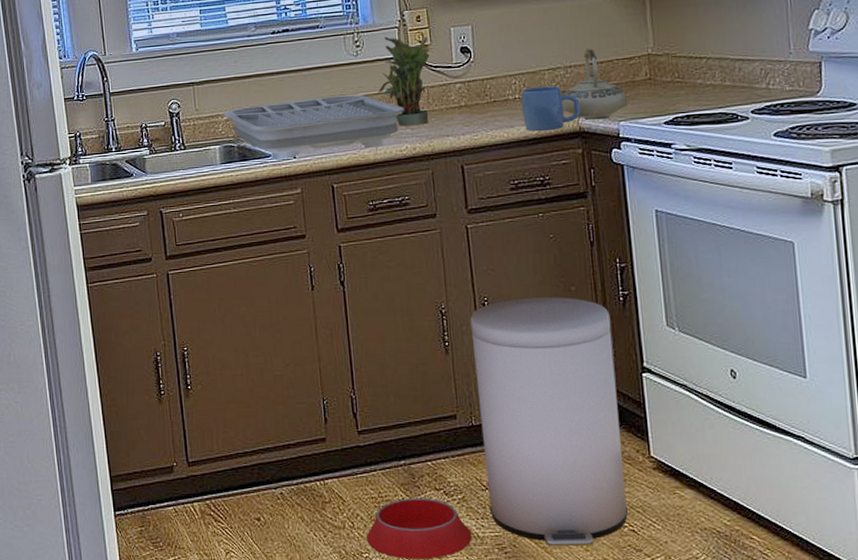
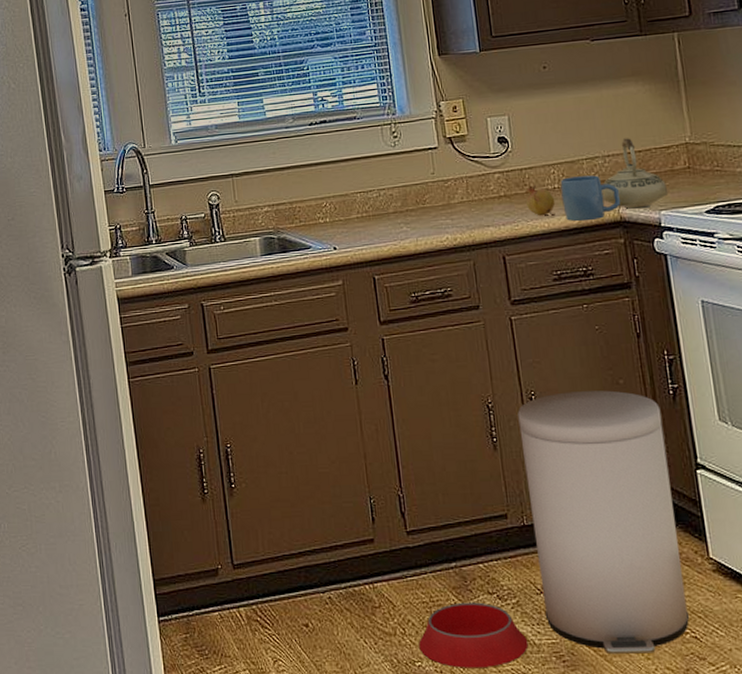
dish rack: present [223,94,405,160] -> none [263,185,444,251]
potted plant: present [378,36,430,126] -> none [417,126,469,217]
fruit: none [486,95,516,127] -> present [525,185,556,217]

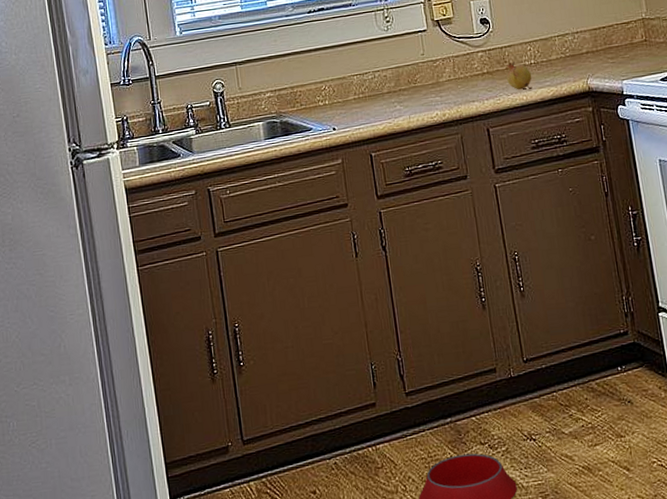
pedal bin: present [517,390,690,655] -> none [503,246,656,490]
mug: present [560,175,621,222] -> none [535,50,589,94]
teakettle: present [601,138,669,209] -> none [572,15,629,80]

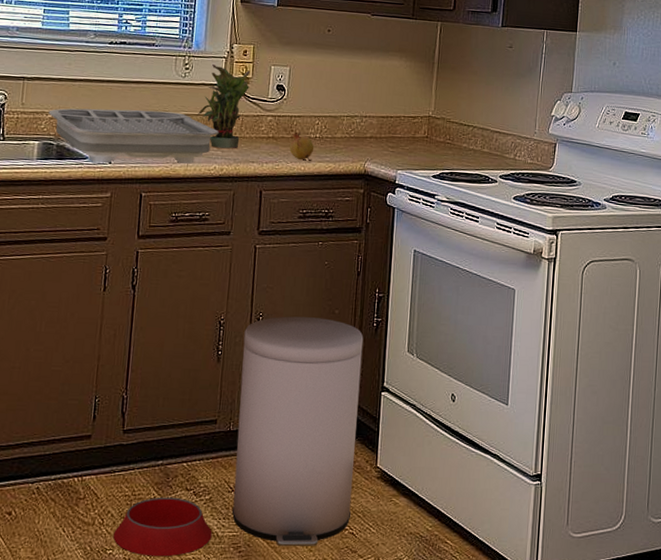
dish rack: none [265,66,433,133] -> present [48,108,219,164]
potted plant: none [408,10,456,95] -> present [198,63,250,149]
pedal bin: none [503,246,656,490] -> present [231,316,364,547]

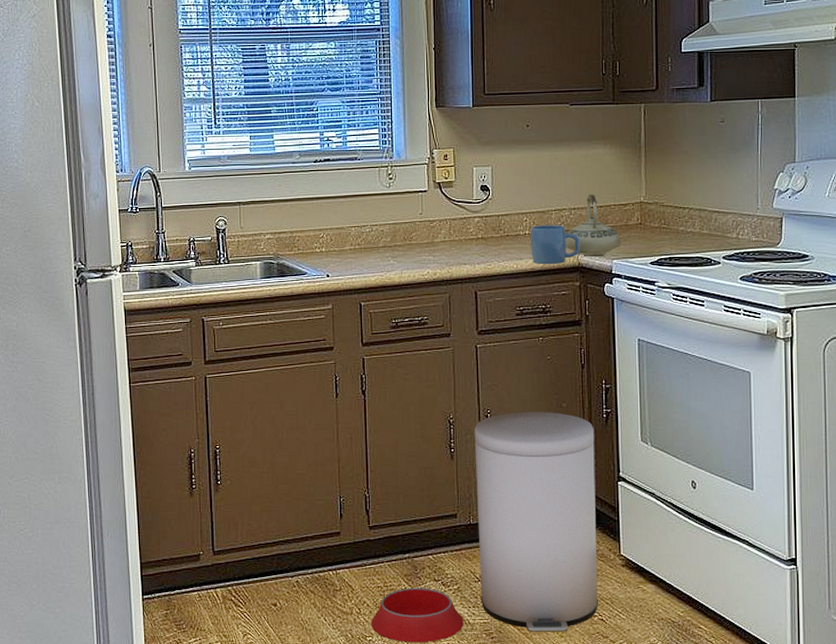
dish rack: present [48,108,219,164] -> none [266,222,428,277]
potted plant: present [198,63,250,149] -> none [406,171,454,253]
fruit: present [290,132,314,162] -> none [500,230,525,259]
mug: none [319,129,369,170] -> present [531,225,581,265]
teakettle: none [353,104,407,166] -> present [565,194,621,256]

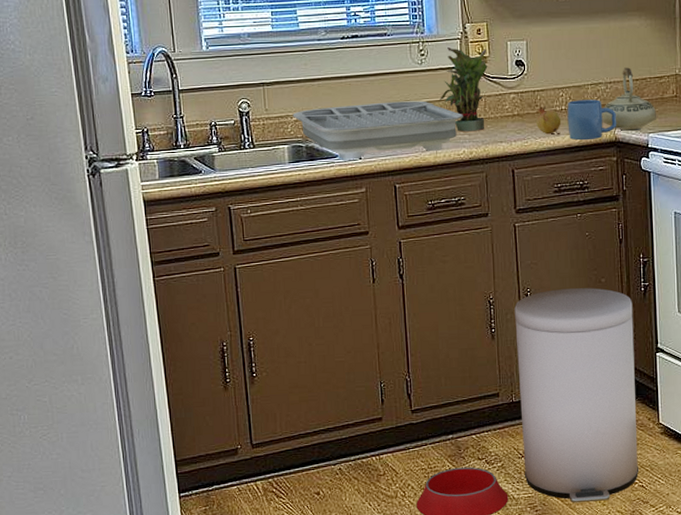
dish rack: none [266,222,428,277] -> present [292,101,463,160]
potted plant: none [406,171,454,253] -> present [440,46,488,132]
fruit: none [500,230,525,259] -> present [536,106,562,135]

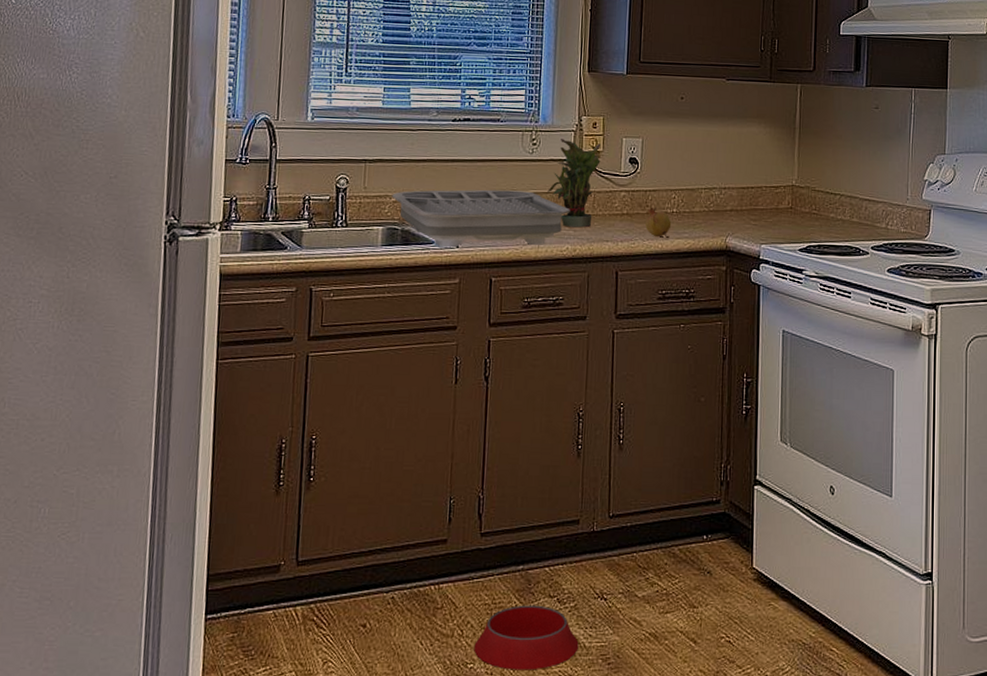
pedal bin: present [514,288,639,503] -> none [598,406,733,658]
mug: present [567,99,617,141] -> none [677,203,729,247]
teakettle: present [602,67,657,131] -> none [713,174,771,240]

